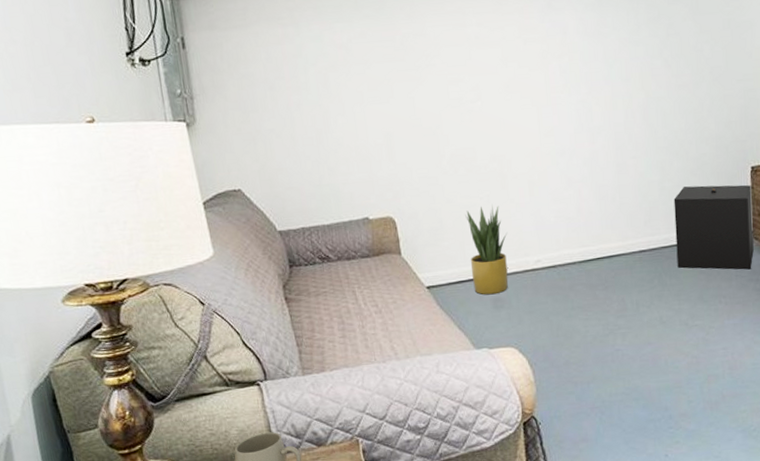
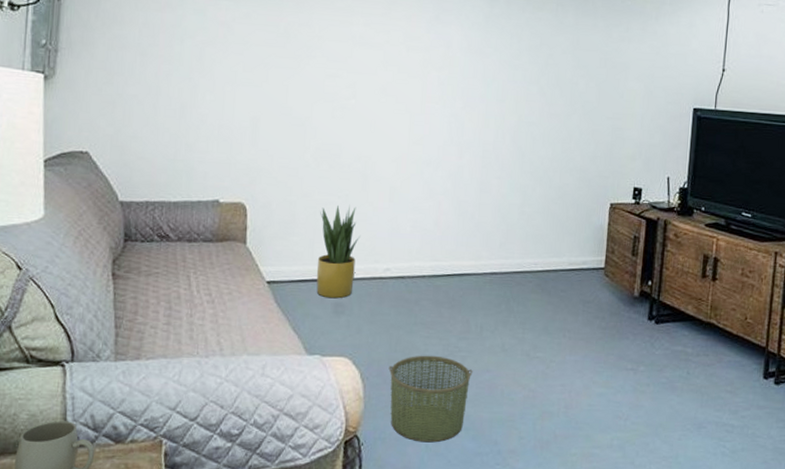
basket: none [553,335,635,416] -> present [388,355,473,443]
subwoofer: present [673,184,754,270] -> none [526,214,608,306]

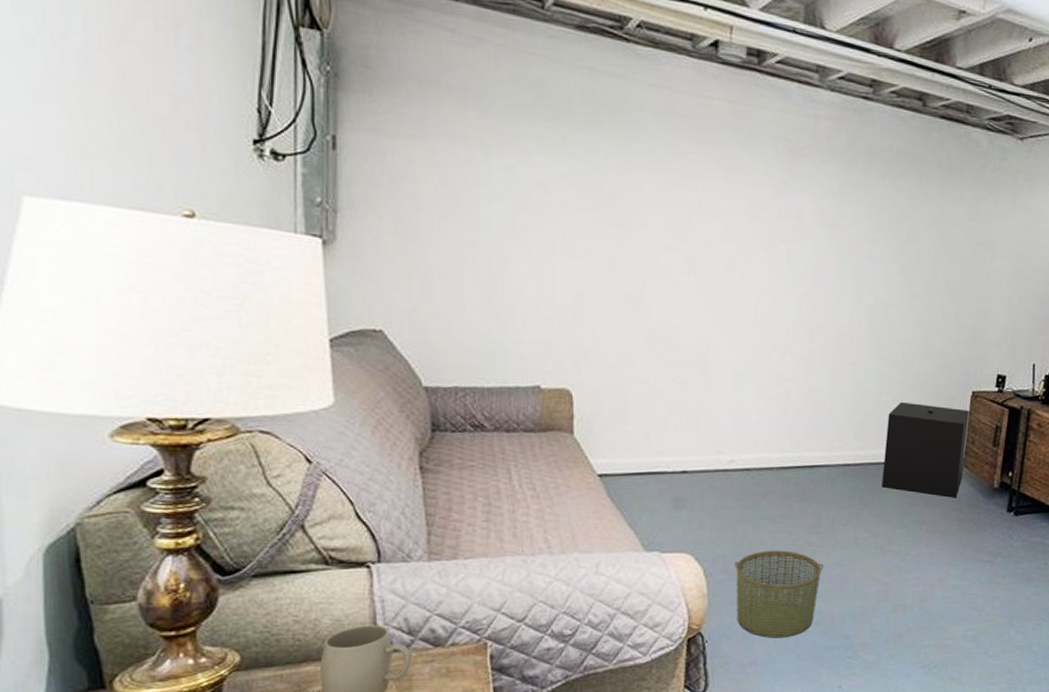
planter: present [316,205,361,299] -> none [653,392,702,493]
subwoofer: none [526,214,608,306] -> present [881,402,969,498]

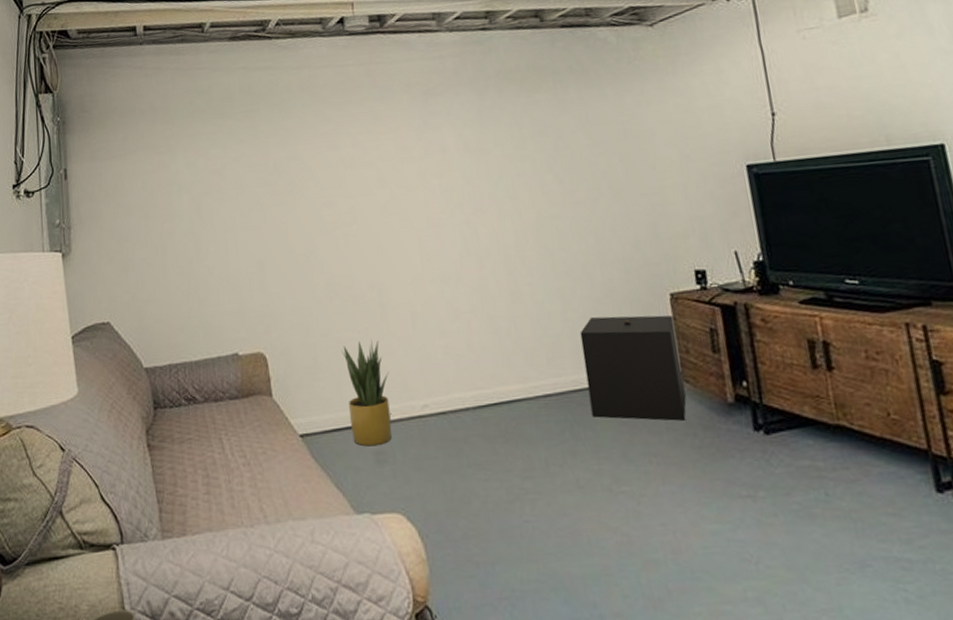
planter: none [653,392,702,493] -> present [342,339,392,447]
basket: present [734,550,824,638] -> none [448,501,550,610]

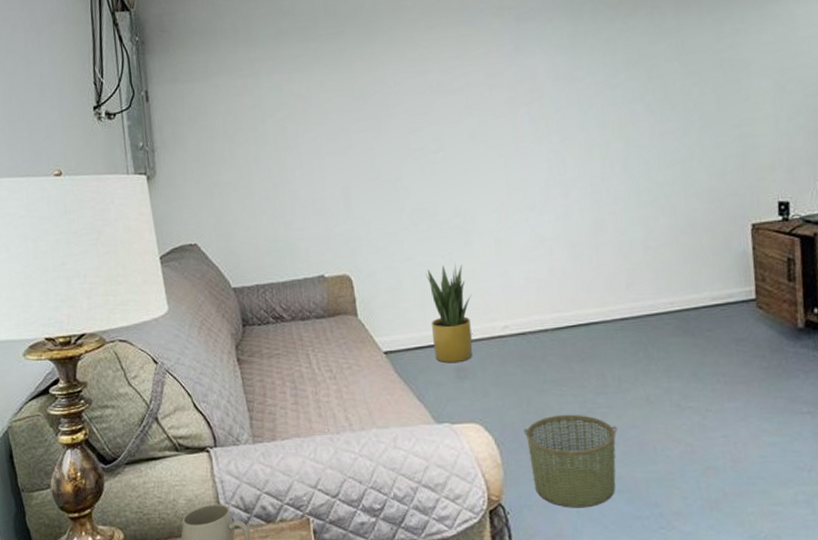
basket: none [448,501,550,610] -> present [523,414,618,508]
subwoofer: present [580,315,686,421] -> none [660,244,758,344]

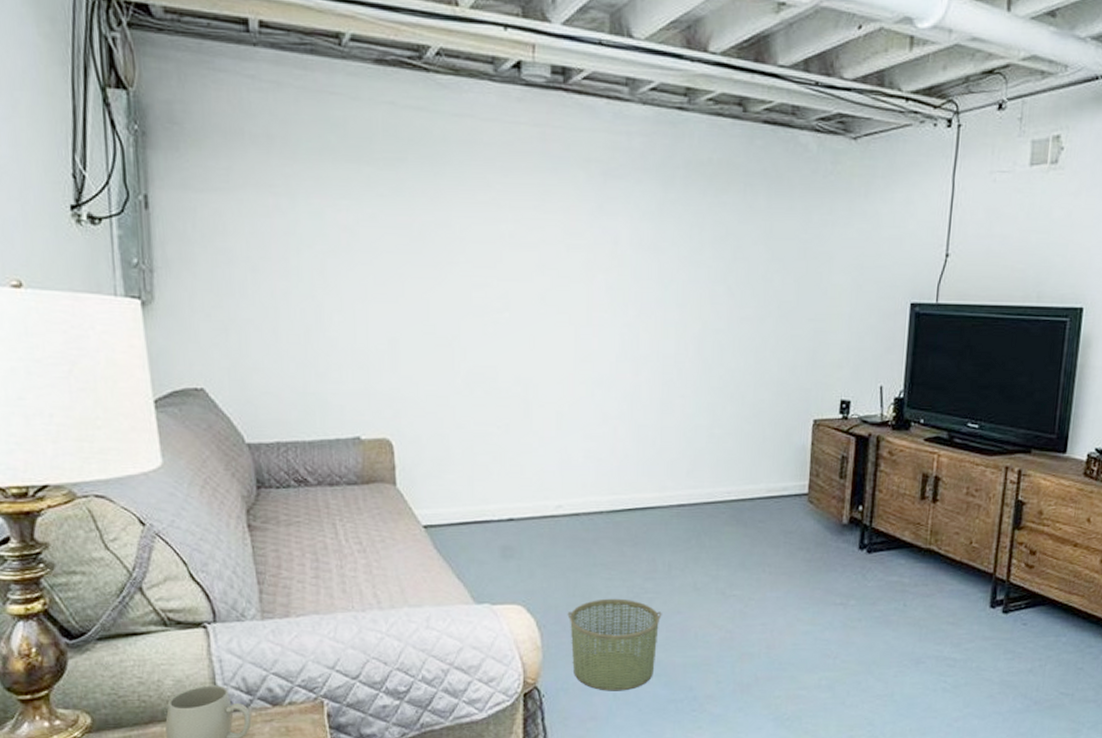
planter: present [426,264,473,363] -> none [478,436,526,541]

